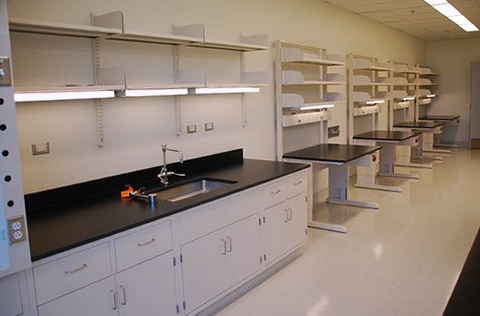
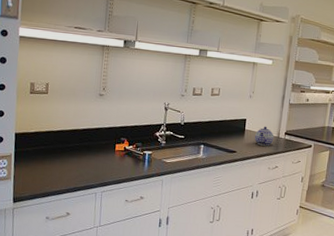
teapot: none [254,152,273,172] -> present [255,126,274,146]

